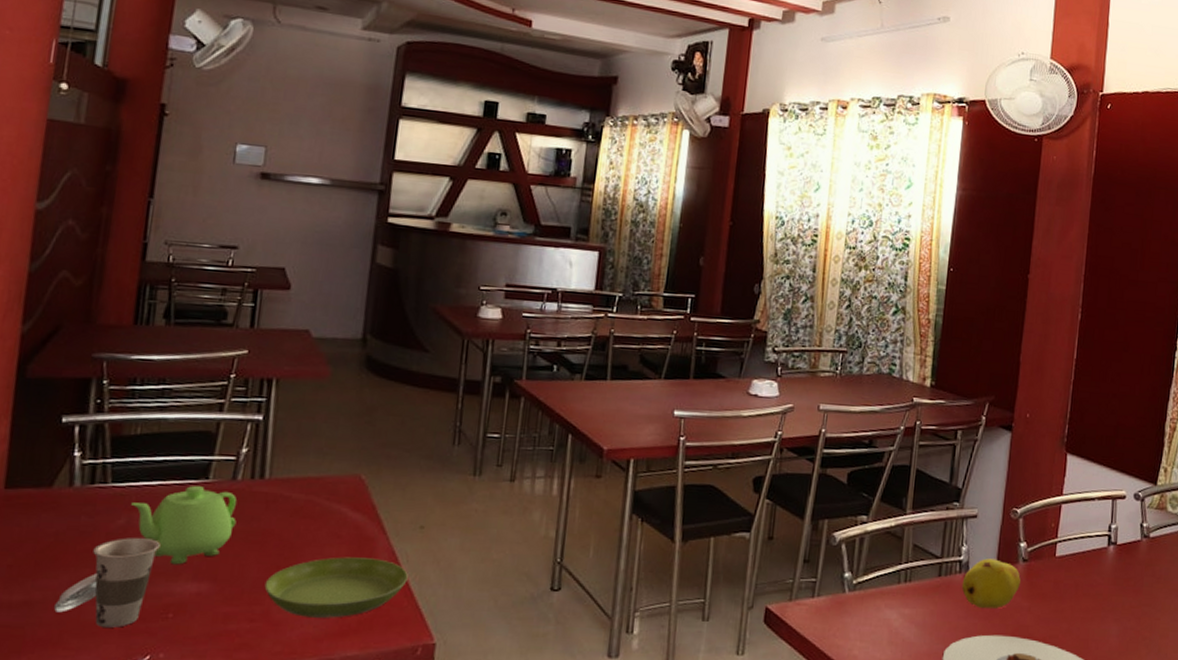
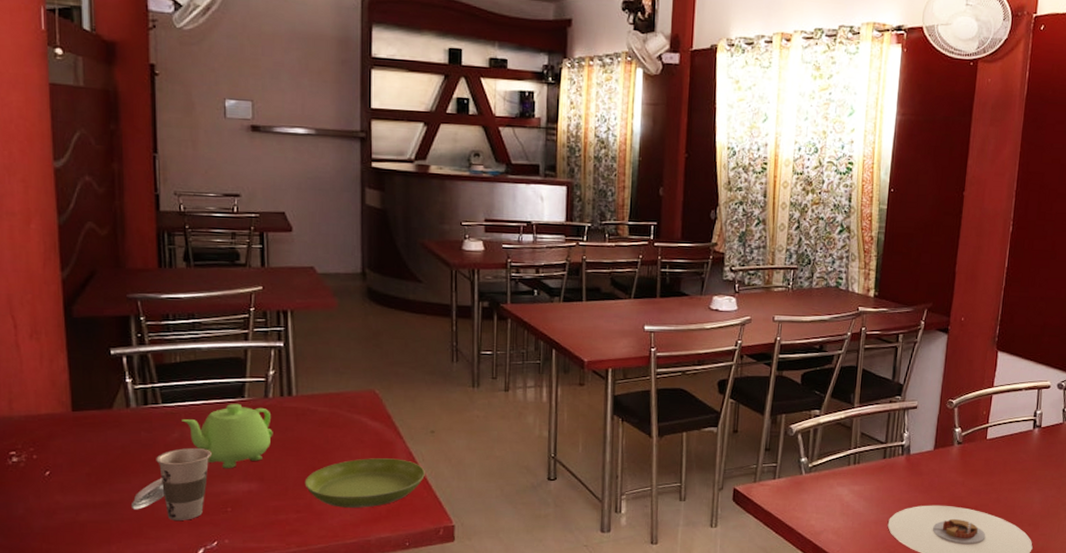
fruit: present [961,558,1021,609] -> none [904,442,956,483]

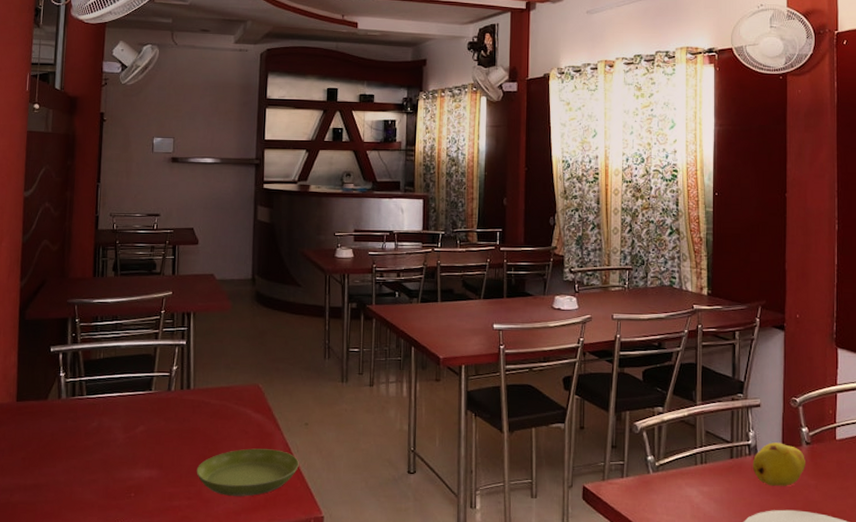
cup: present [130,447,212,520] -> none [54,435,122,504]
teapot: present [182,404,273,469] -> none [100,396,173,456]
fruit: none [904,442,956,483] -> present [752,442,805,486]

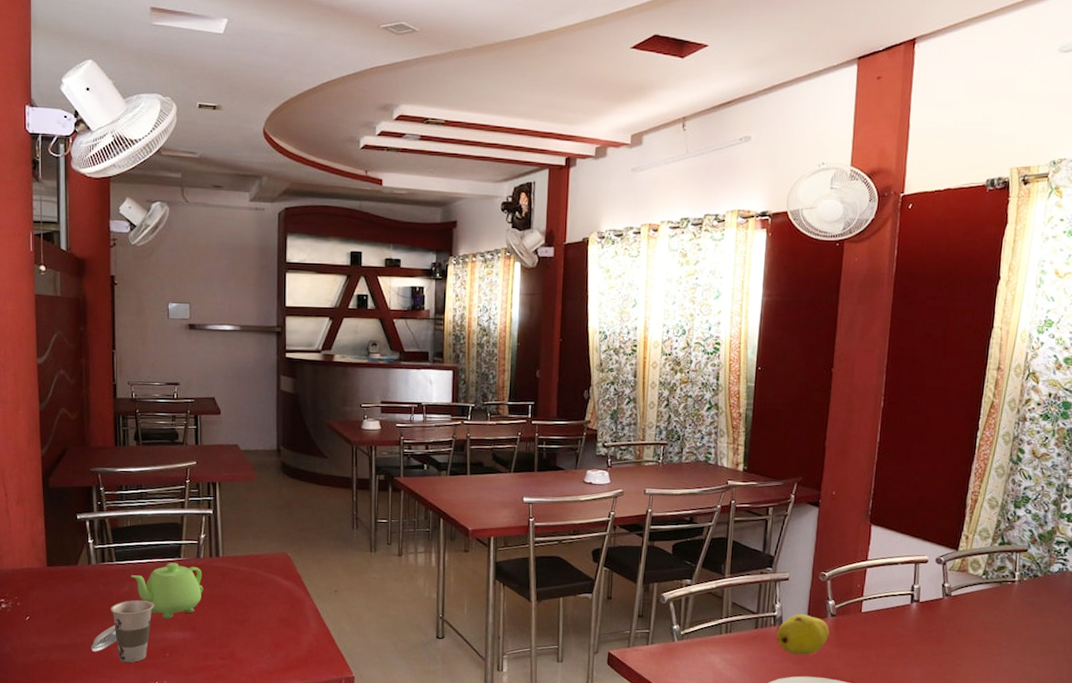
cup: none [54,435,122,504] -> present [90,599,154,663]
teapot: none [100,396,173,456] -> present [131,563,204,619]
saucer: present [196,448,299,497] -> none [229,613,329,658]

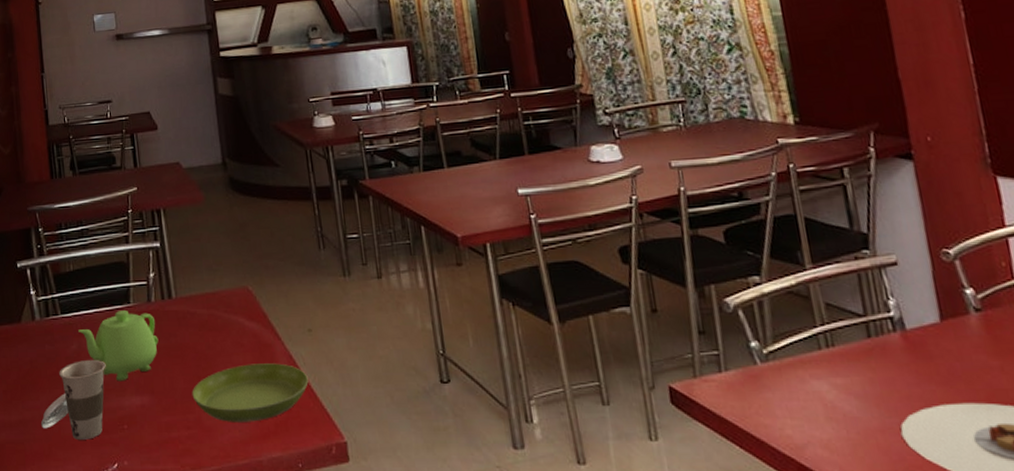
saucer: none [229,613,329,658] -> present [192,363,309,422]
fruit: present [776,614,829,655] -> none [900,311,981,371]

